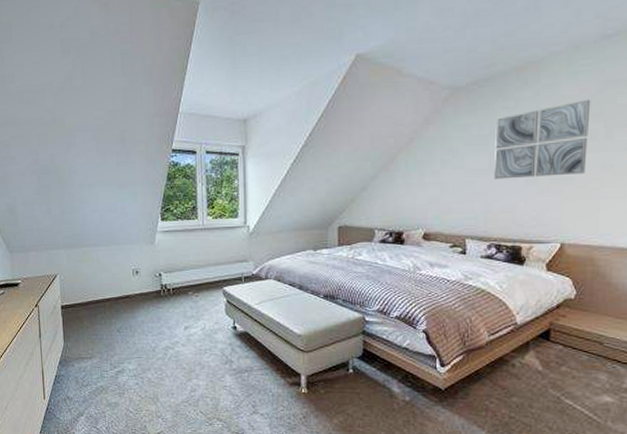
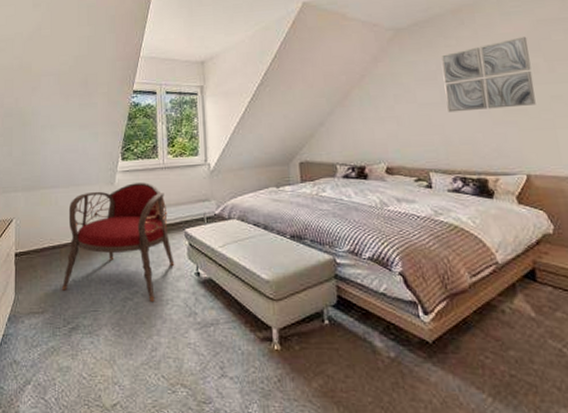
armchair: none [107,243,213,352] -> present [61,183,175,303]

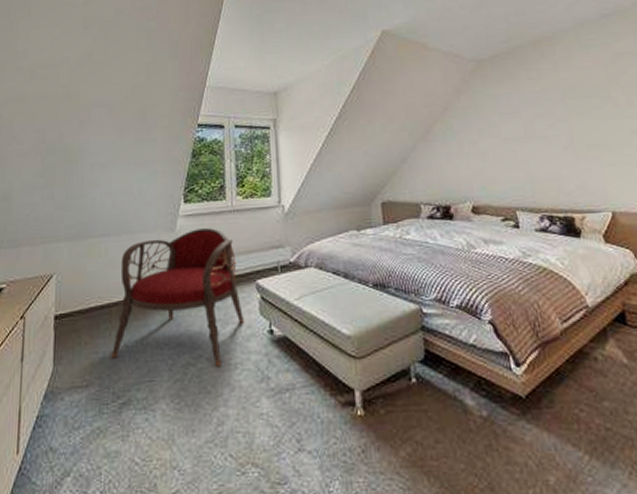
wall art: present [441,36,536,113] -> none [524,70,617,148]

